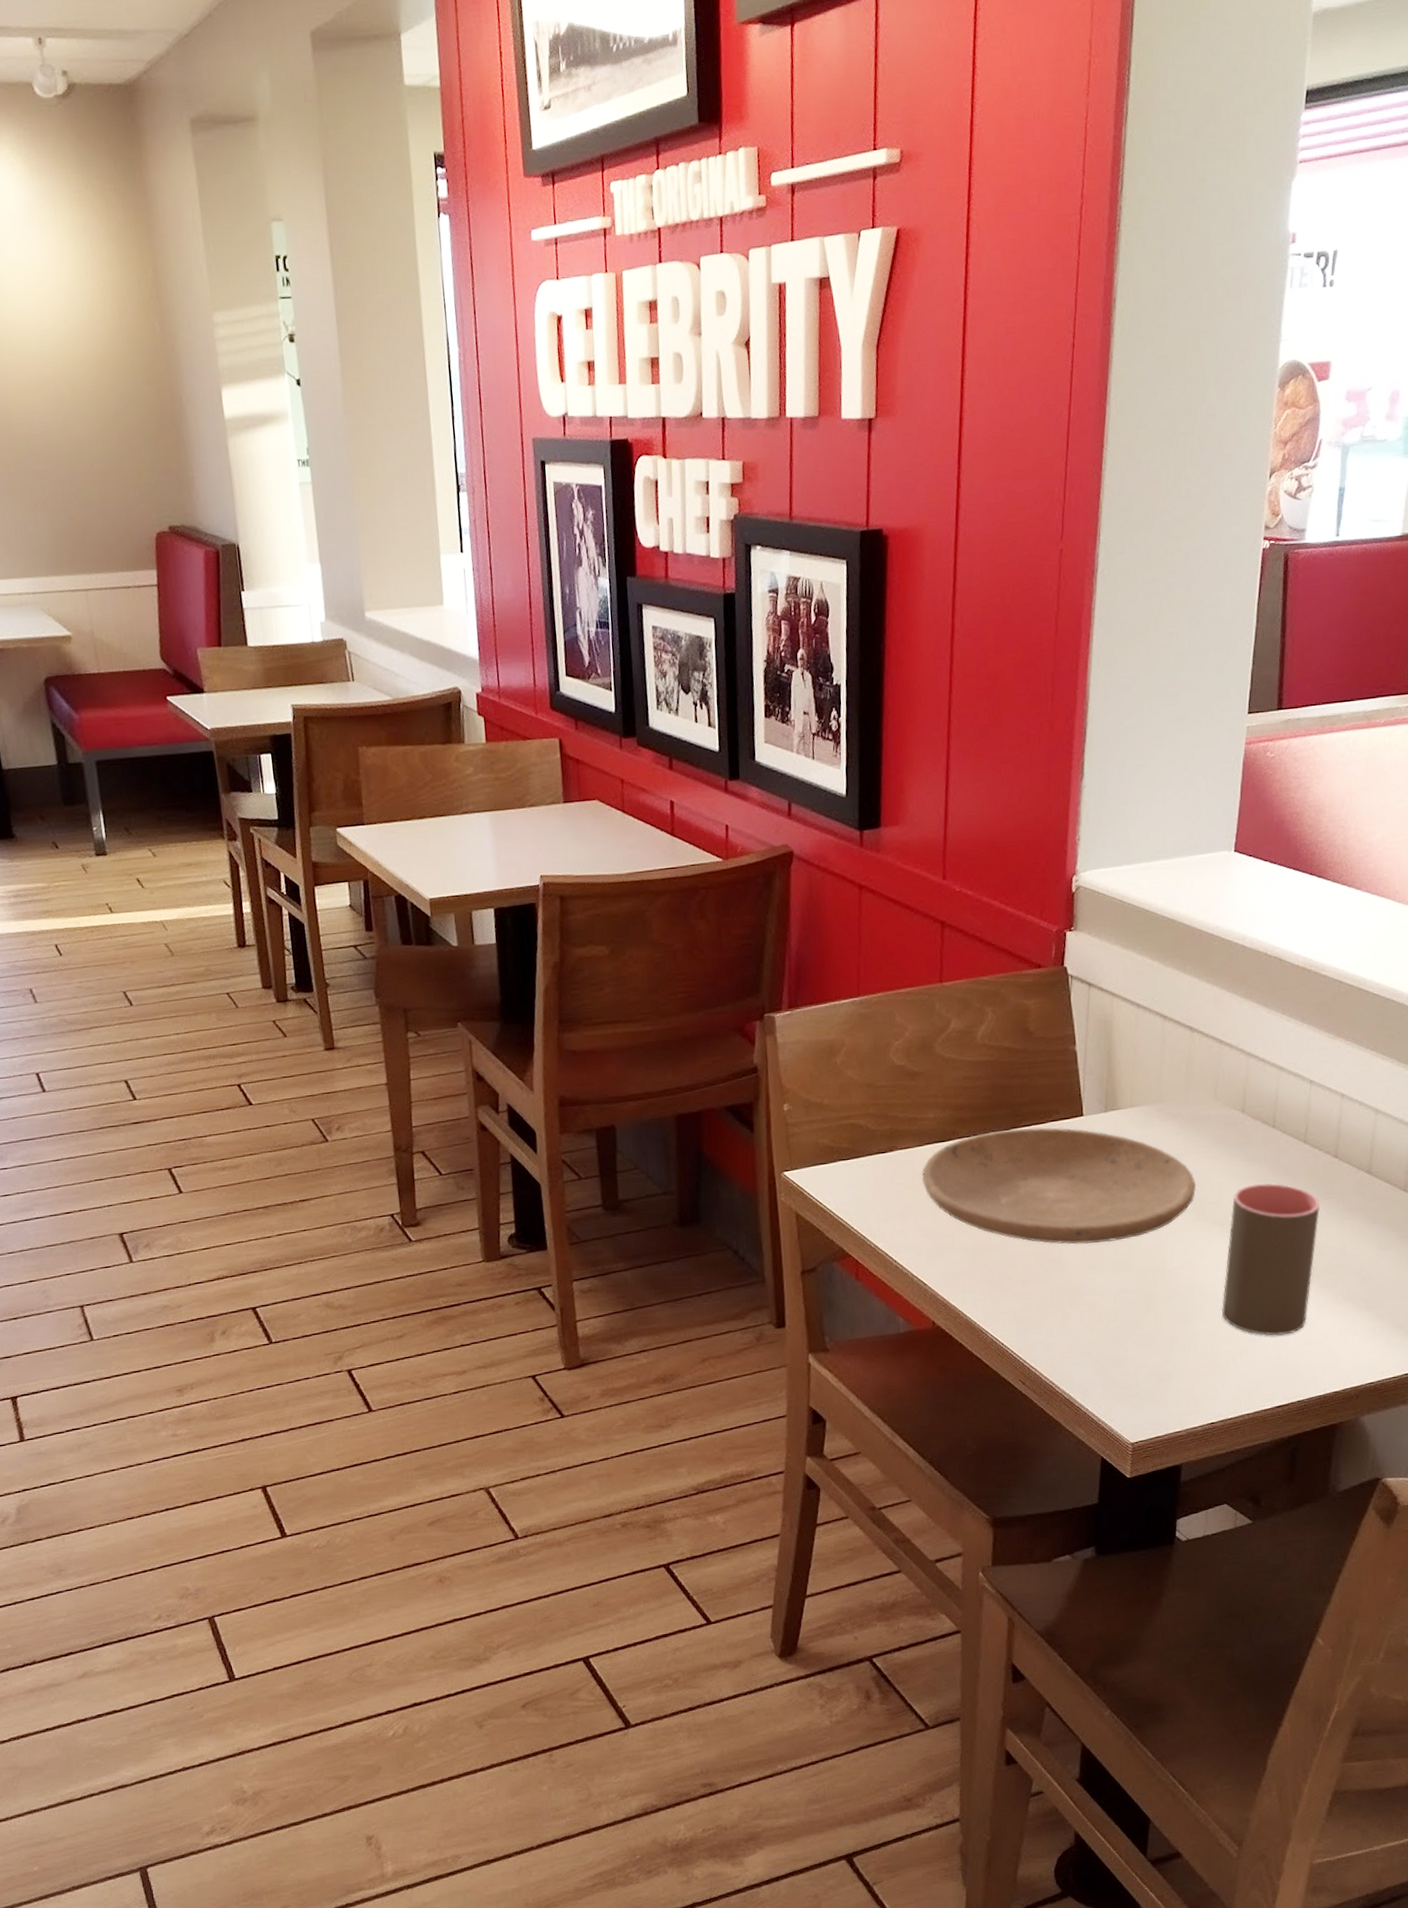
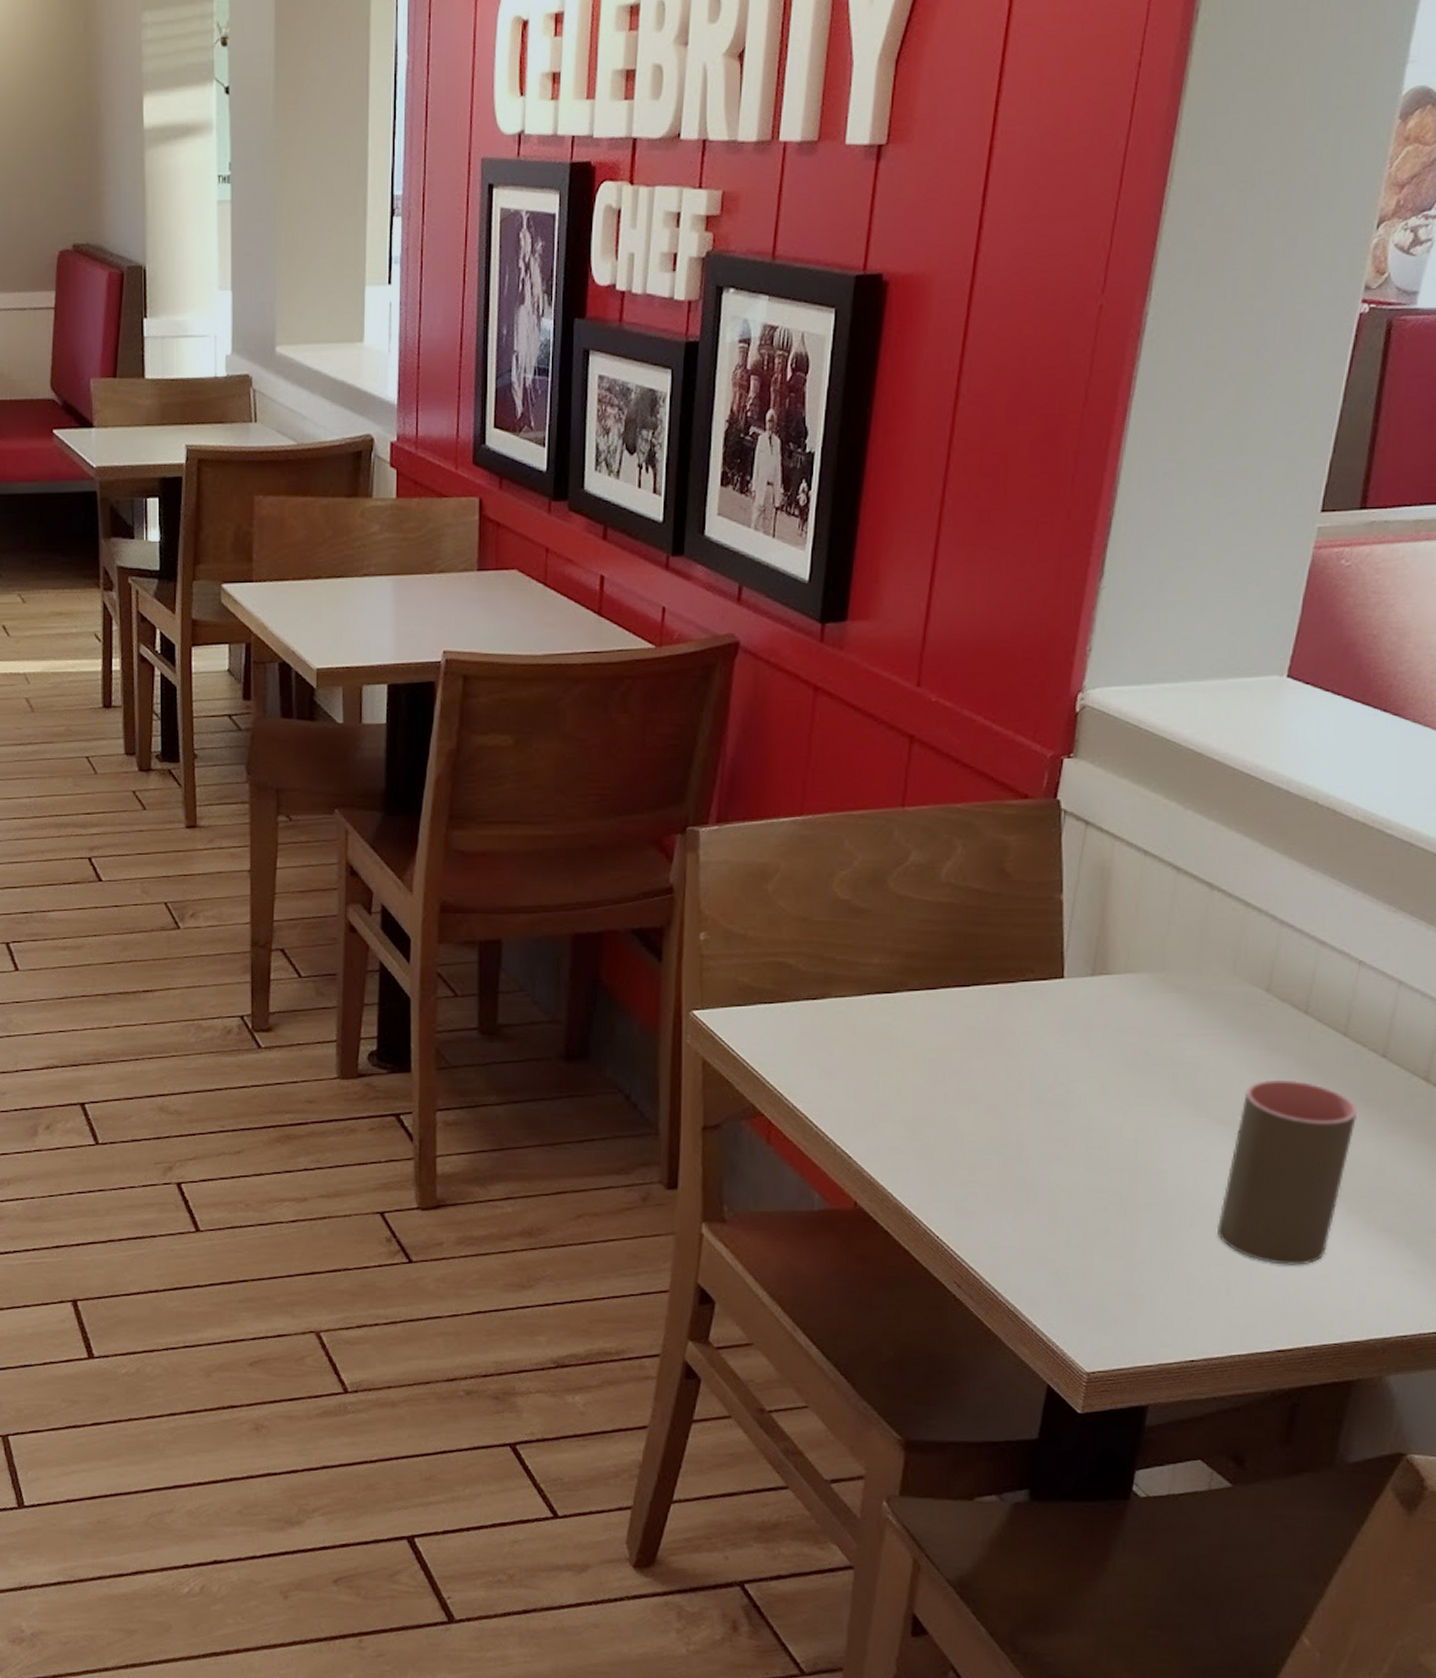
plate: present [922,1127,1197,1245] -> none [858,986,1200,1131]

